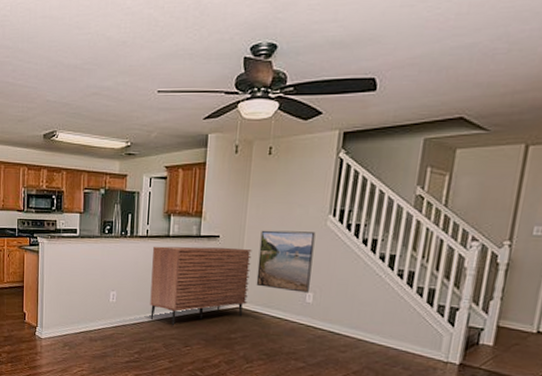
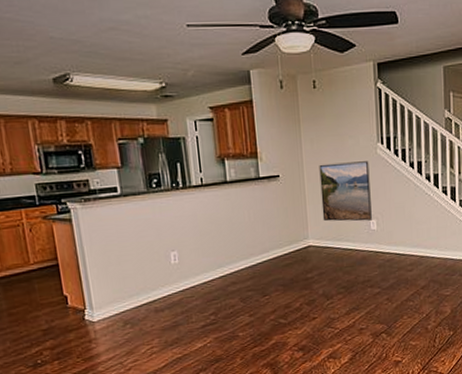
sideboard: present [150,246,252,326] -> none [210,186,317,277]

